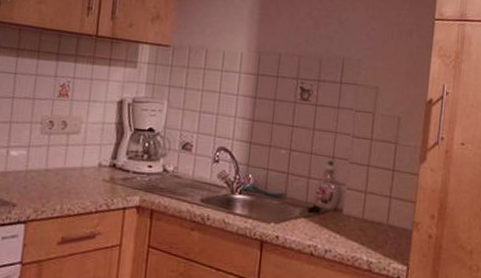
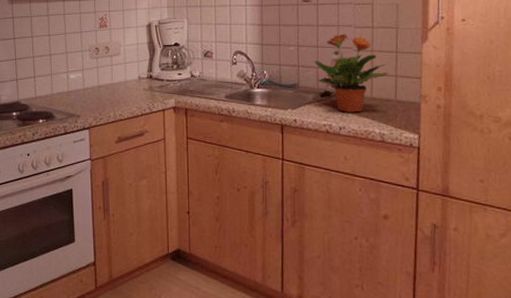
potted plant: none [305,142,383,235] -> present [314,33,389,113]

